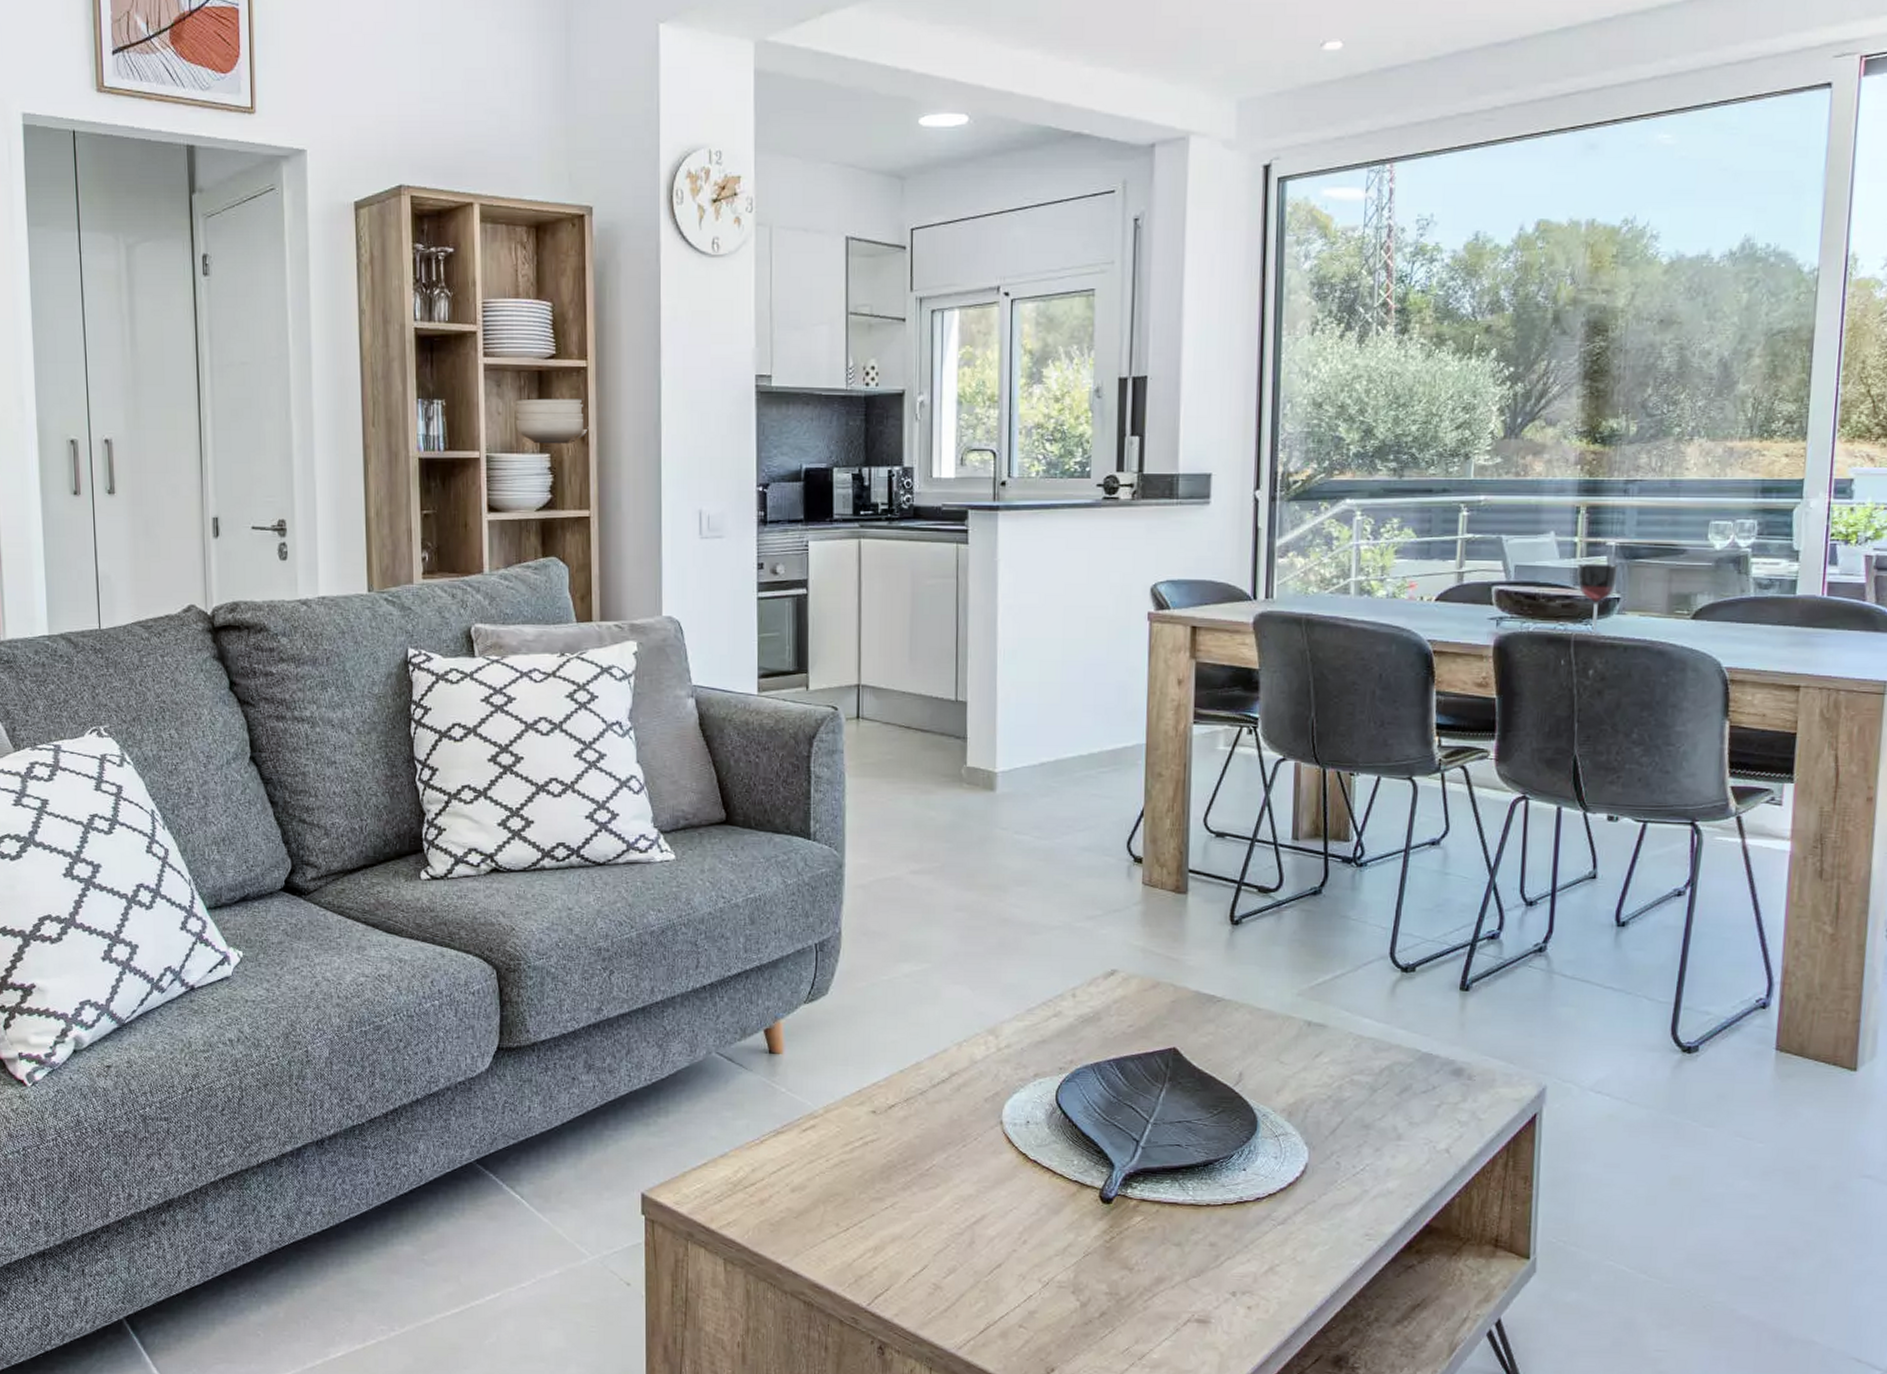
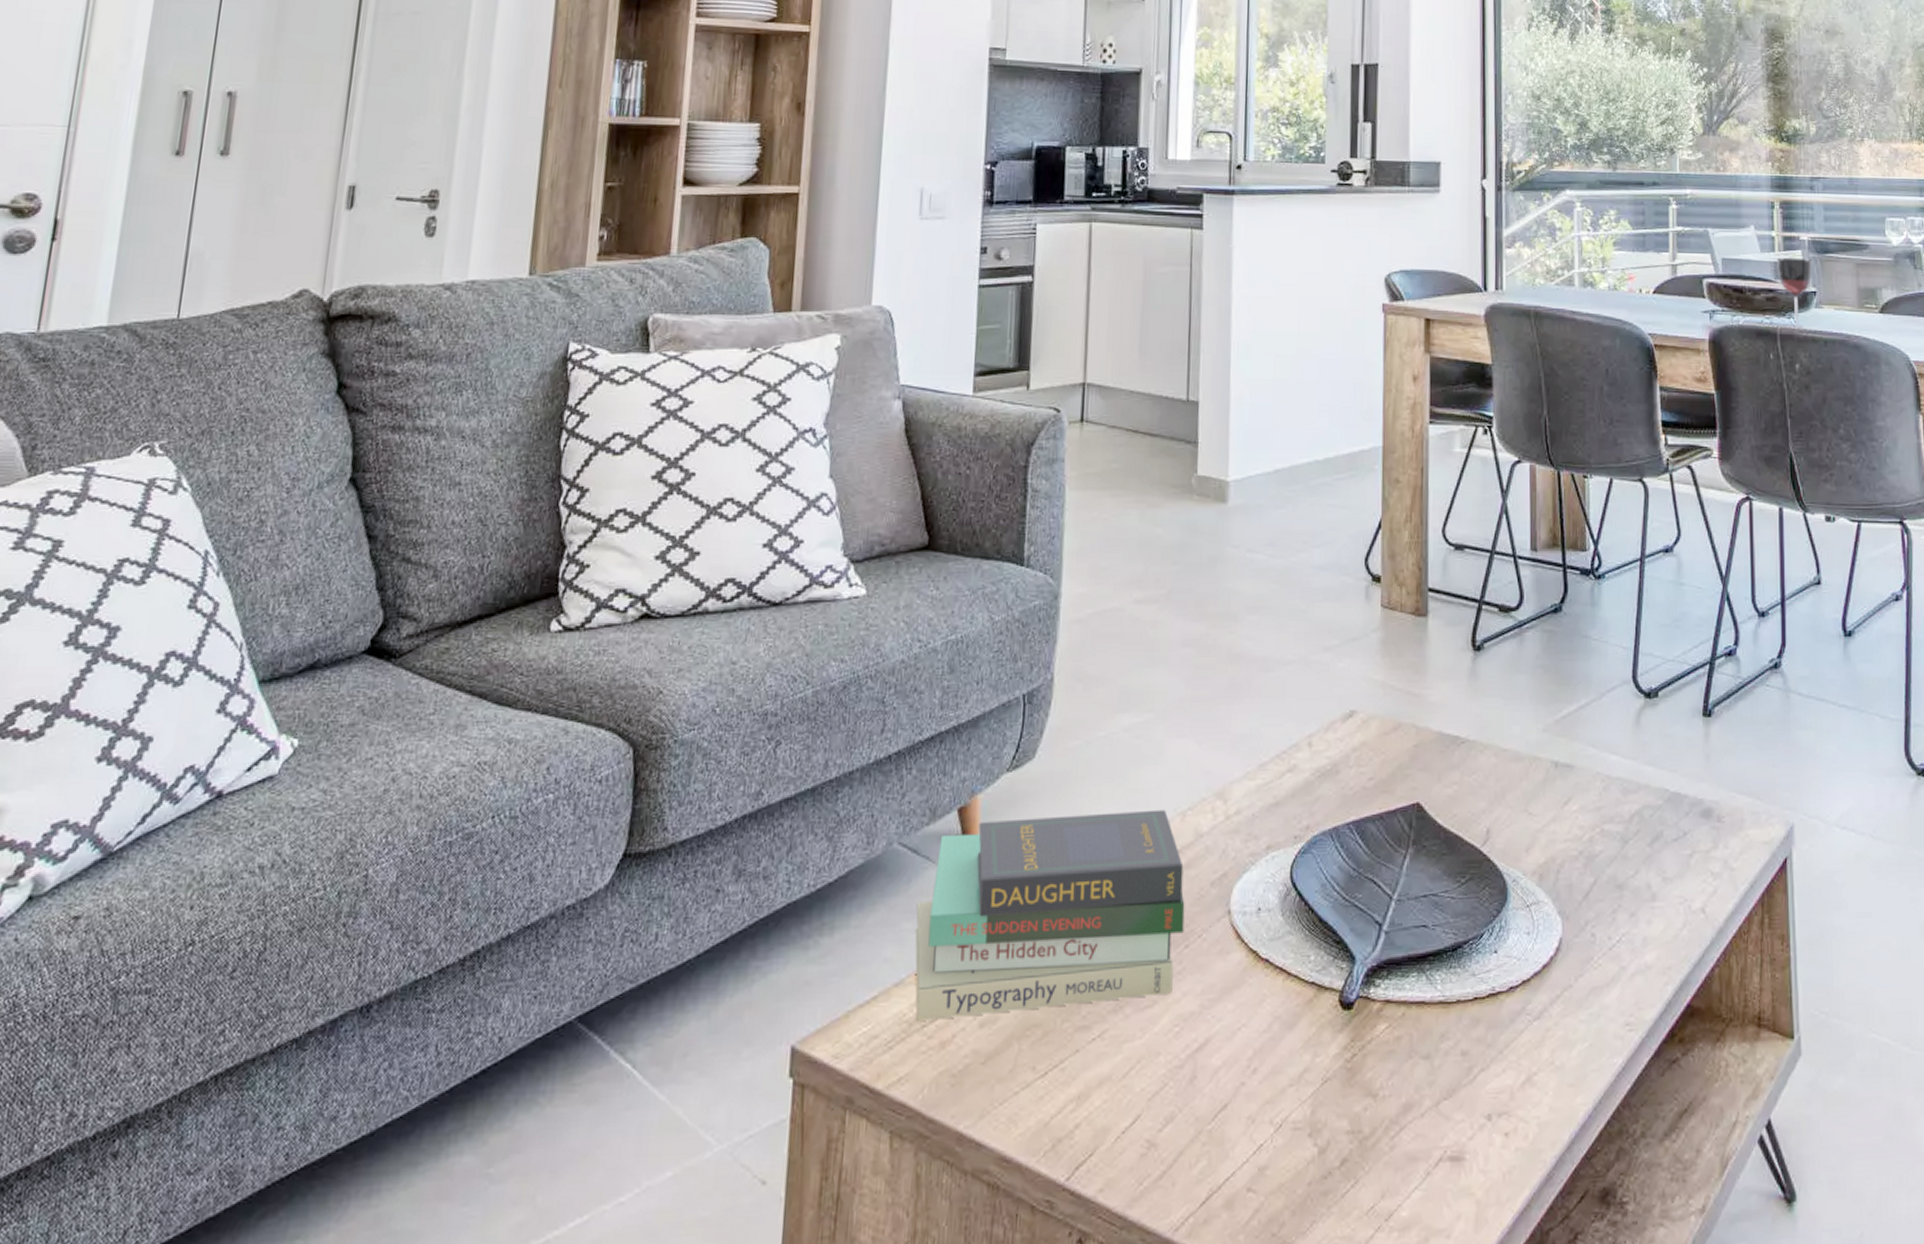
bowl: present [514,398,589,443] -> none [725,63,806,112]
books: none [734,1040,962,1184] -> present [914,809,1185,1021]

